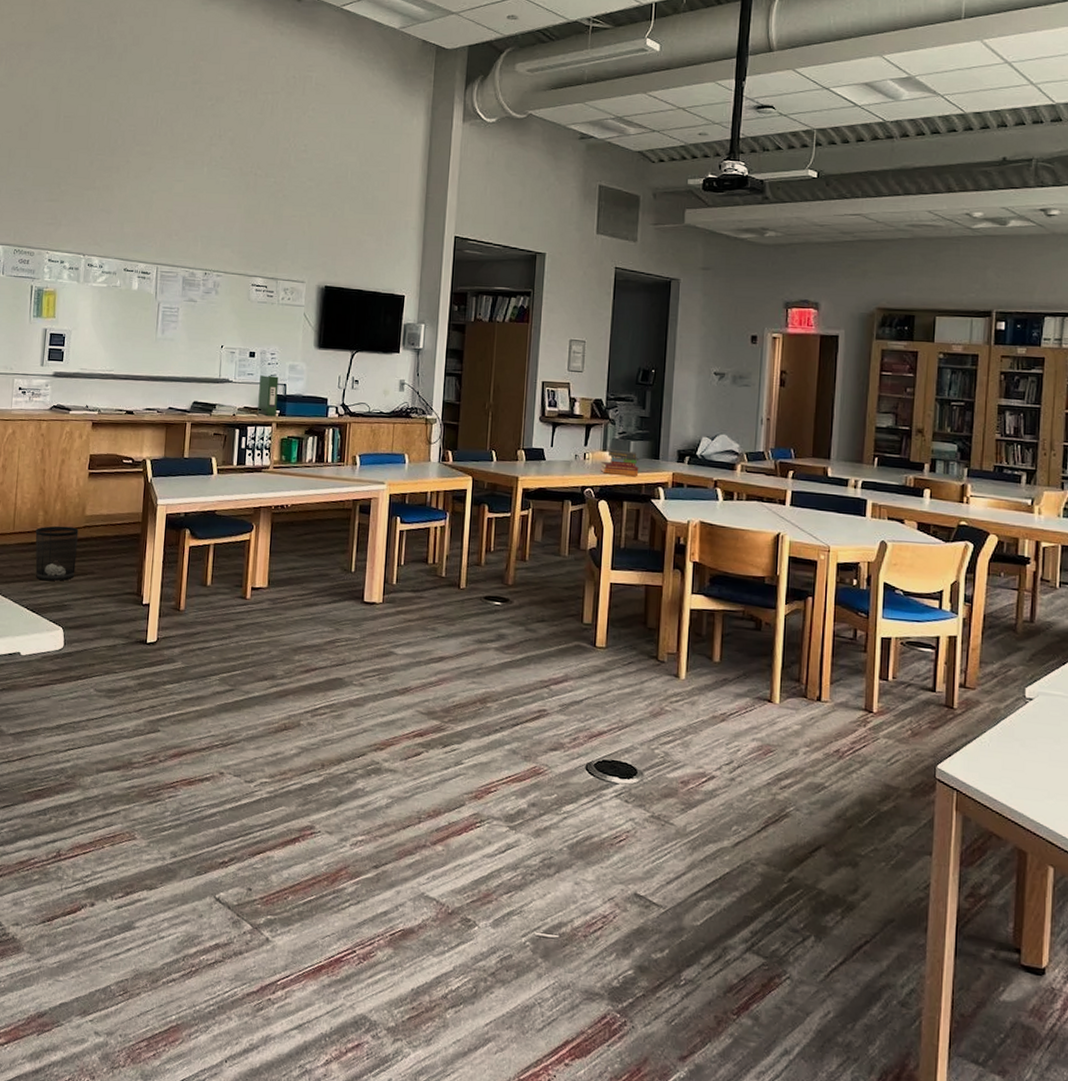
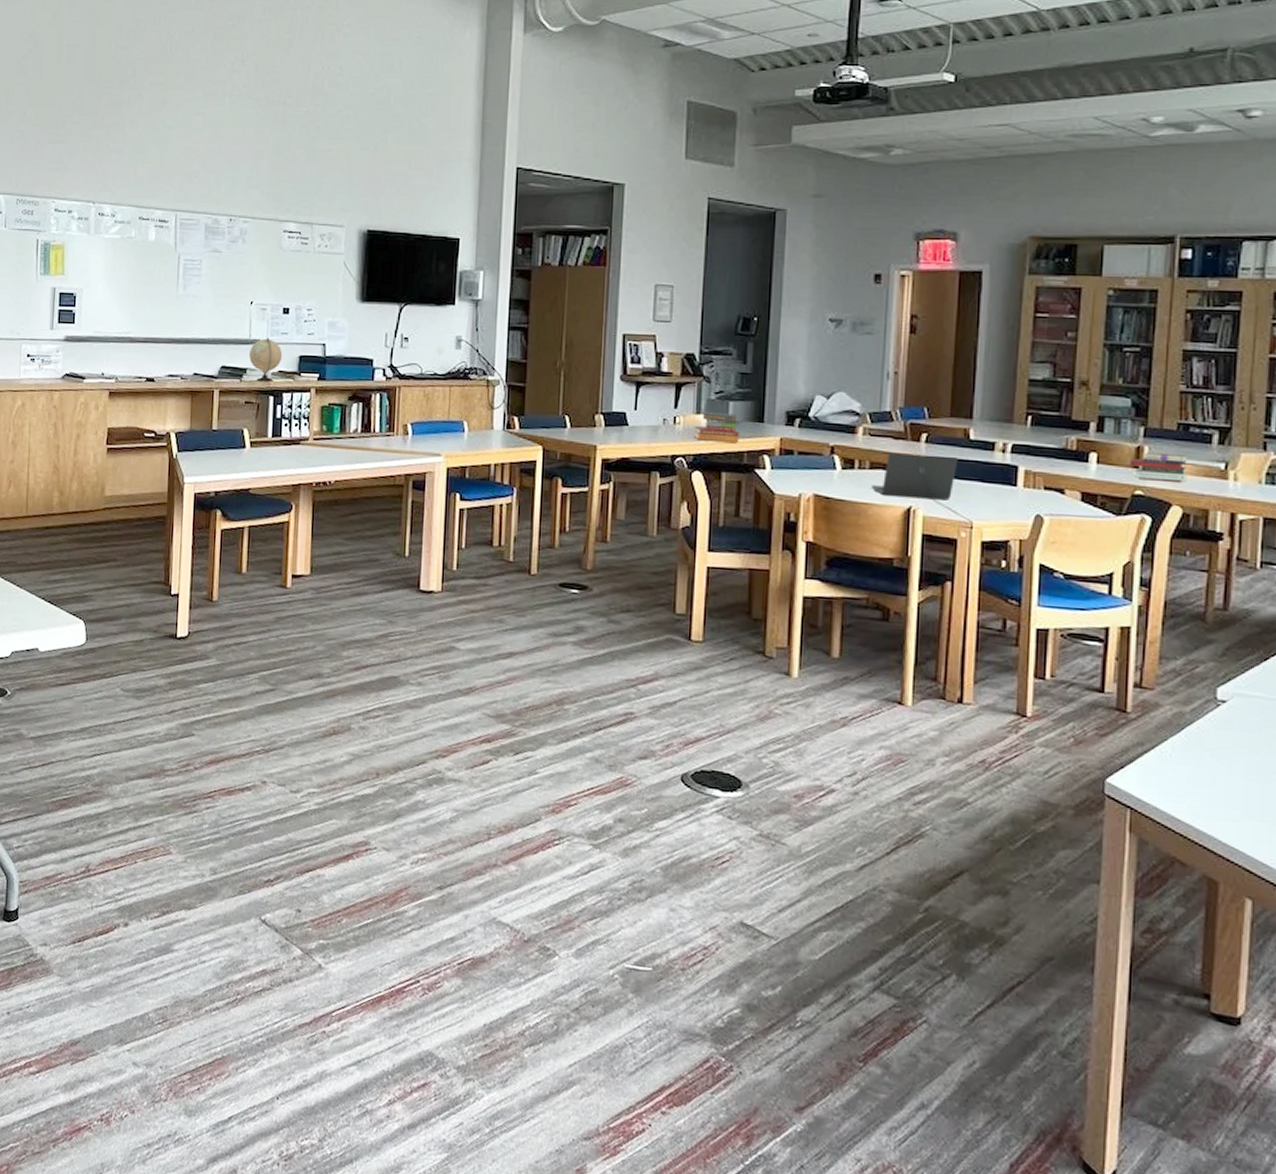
waste bin: present [35,526,79,581] -> none [50,508,98,570]
globe: none [219,377,248,417] -> present [249,337,283,383]
binder: present [257,375,279,417] -> none [294,334,317,382]
laptop: none [747,487,819,528] -> present [871,452,959,501]
books: none [957,489,1002,516] -> present [1130,451,1188,484]

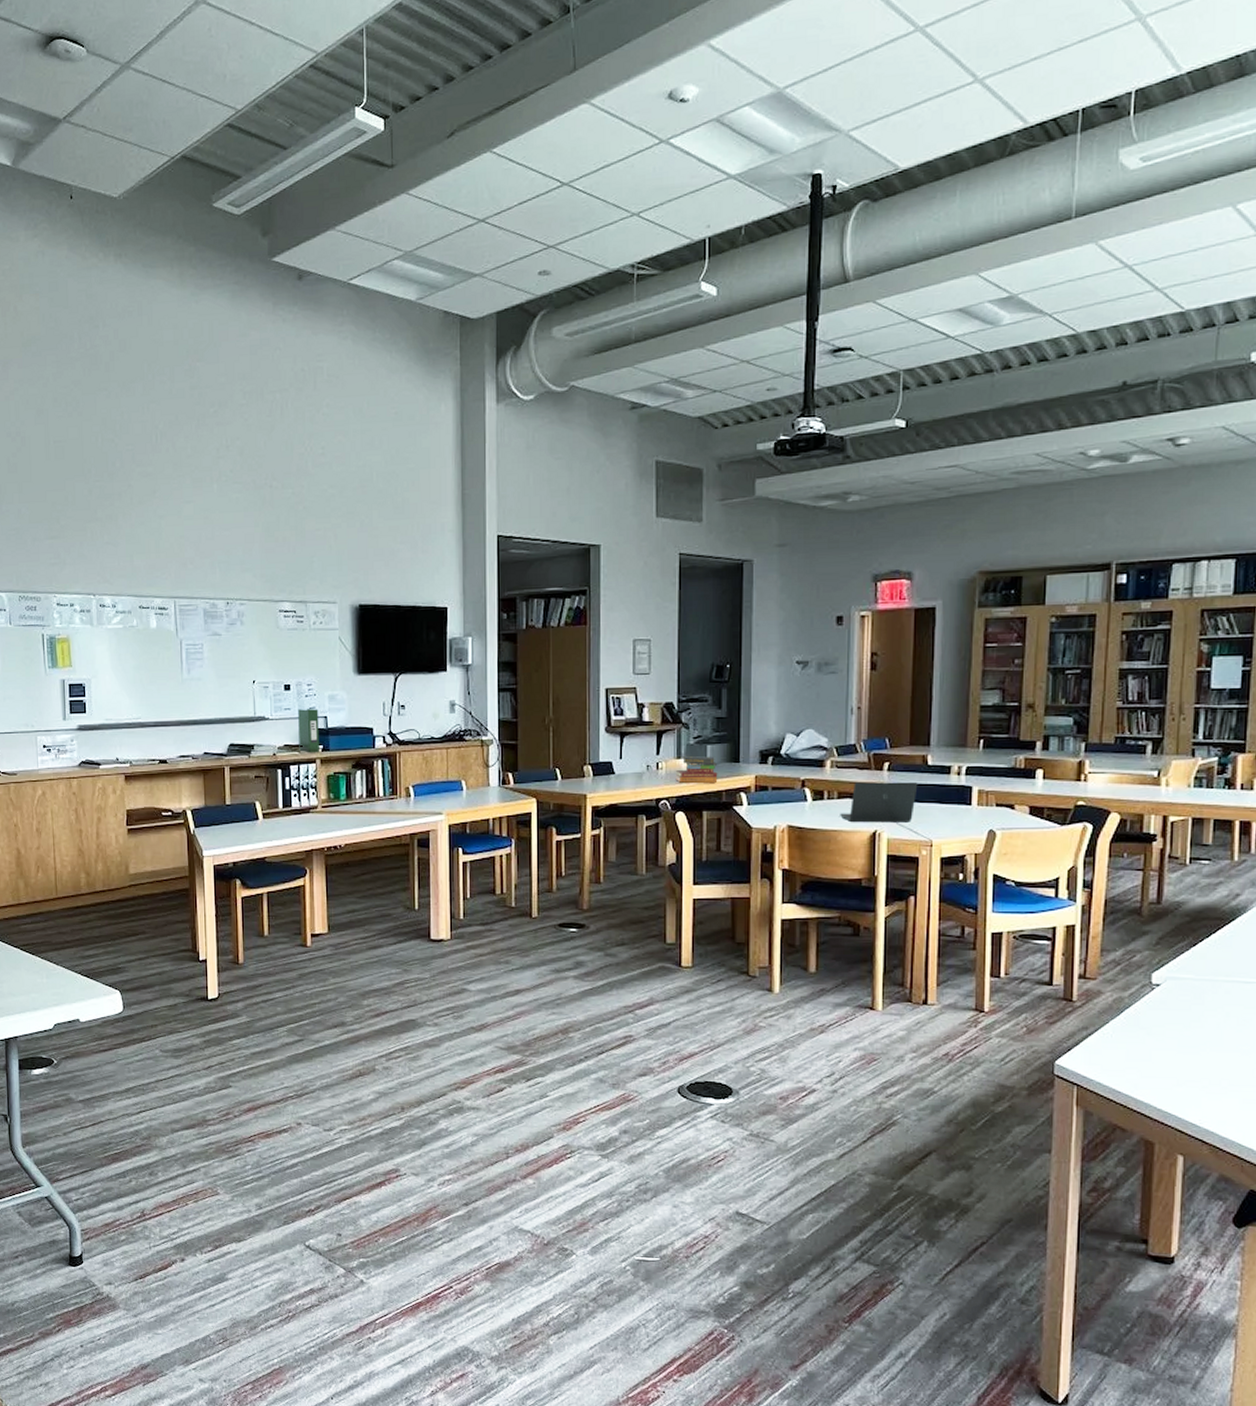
globe: present [249,337,283,383] -> none [256,714,287,757]
binder: none [294,334,317,382] -> present [298,709,319,753]
books: present [1130,451,1188,484] -> none [1073,765,1124,792]

